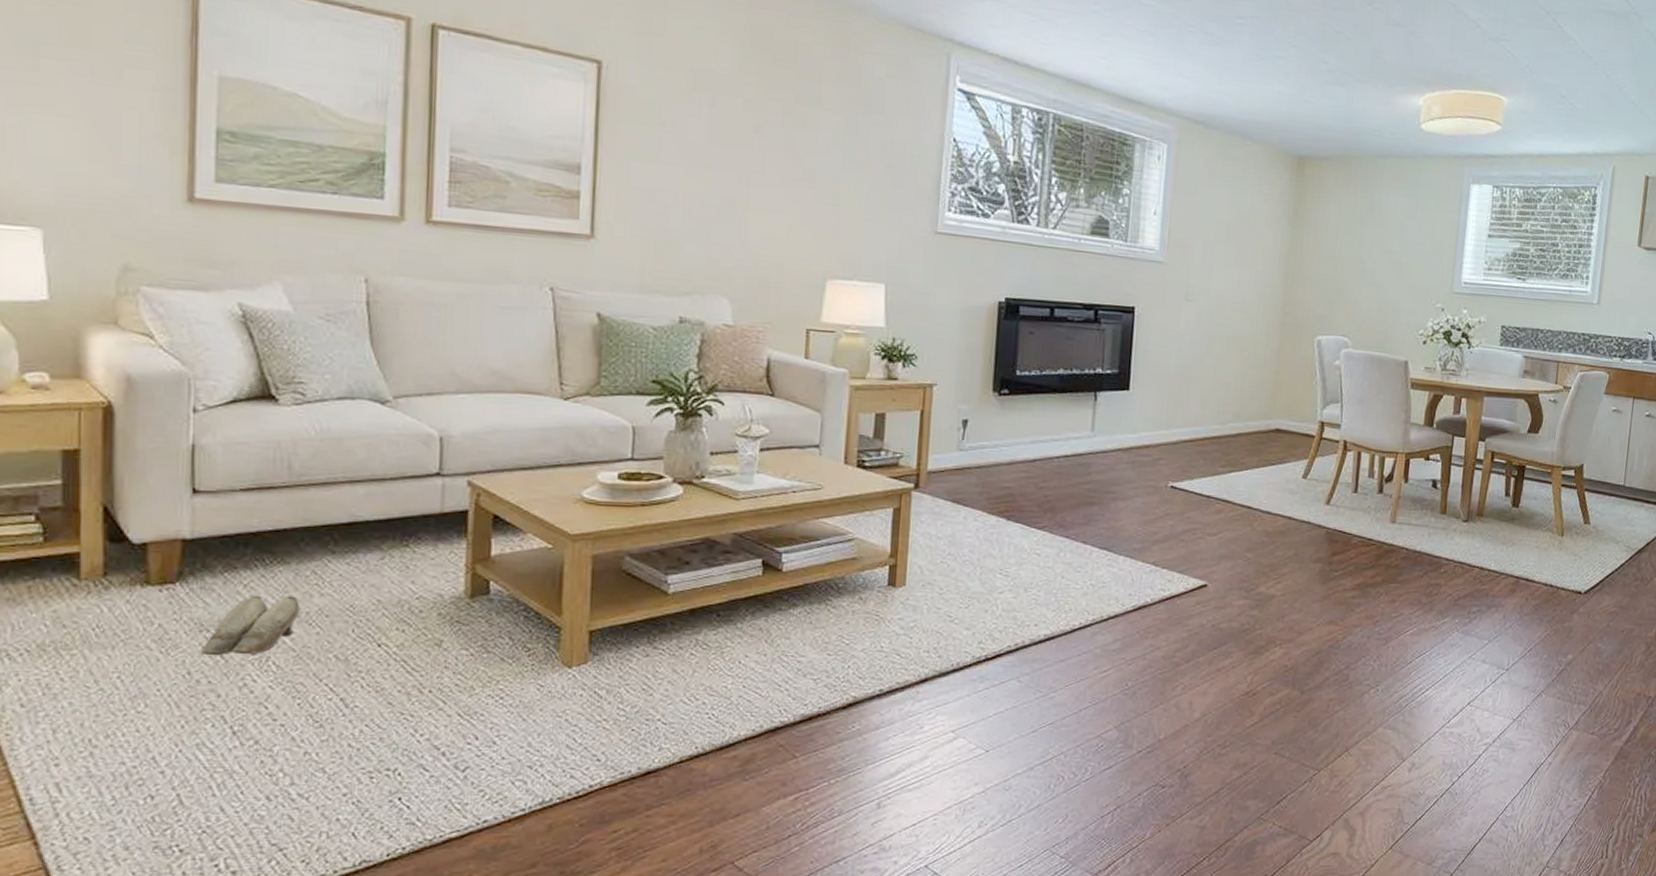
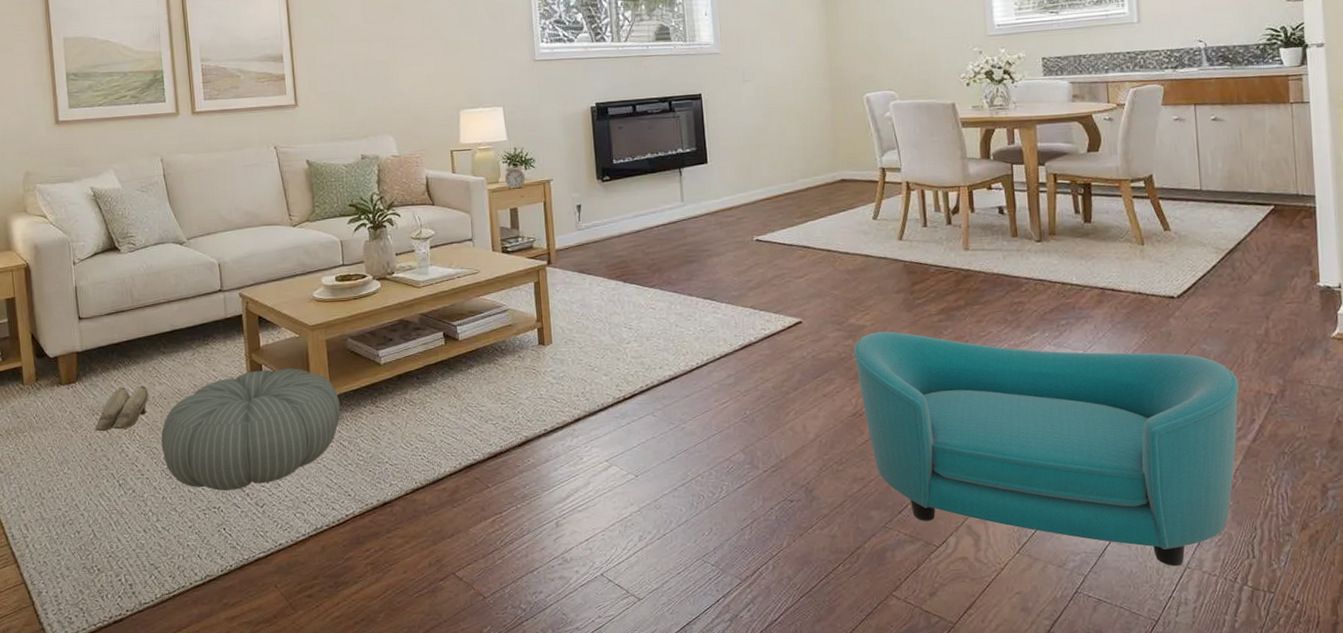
pouf: none [312,587,602,747] -> present [161,368,341,491]
alarm clock: none [873,356,902,390] -> present [504,162,525,189]
dog bed: none [1258,603,1624,866] -> present [854,331,1239,567]

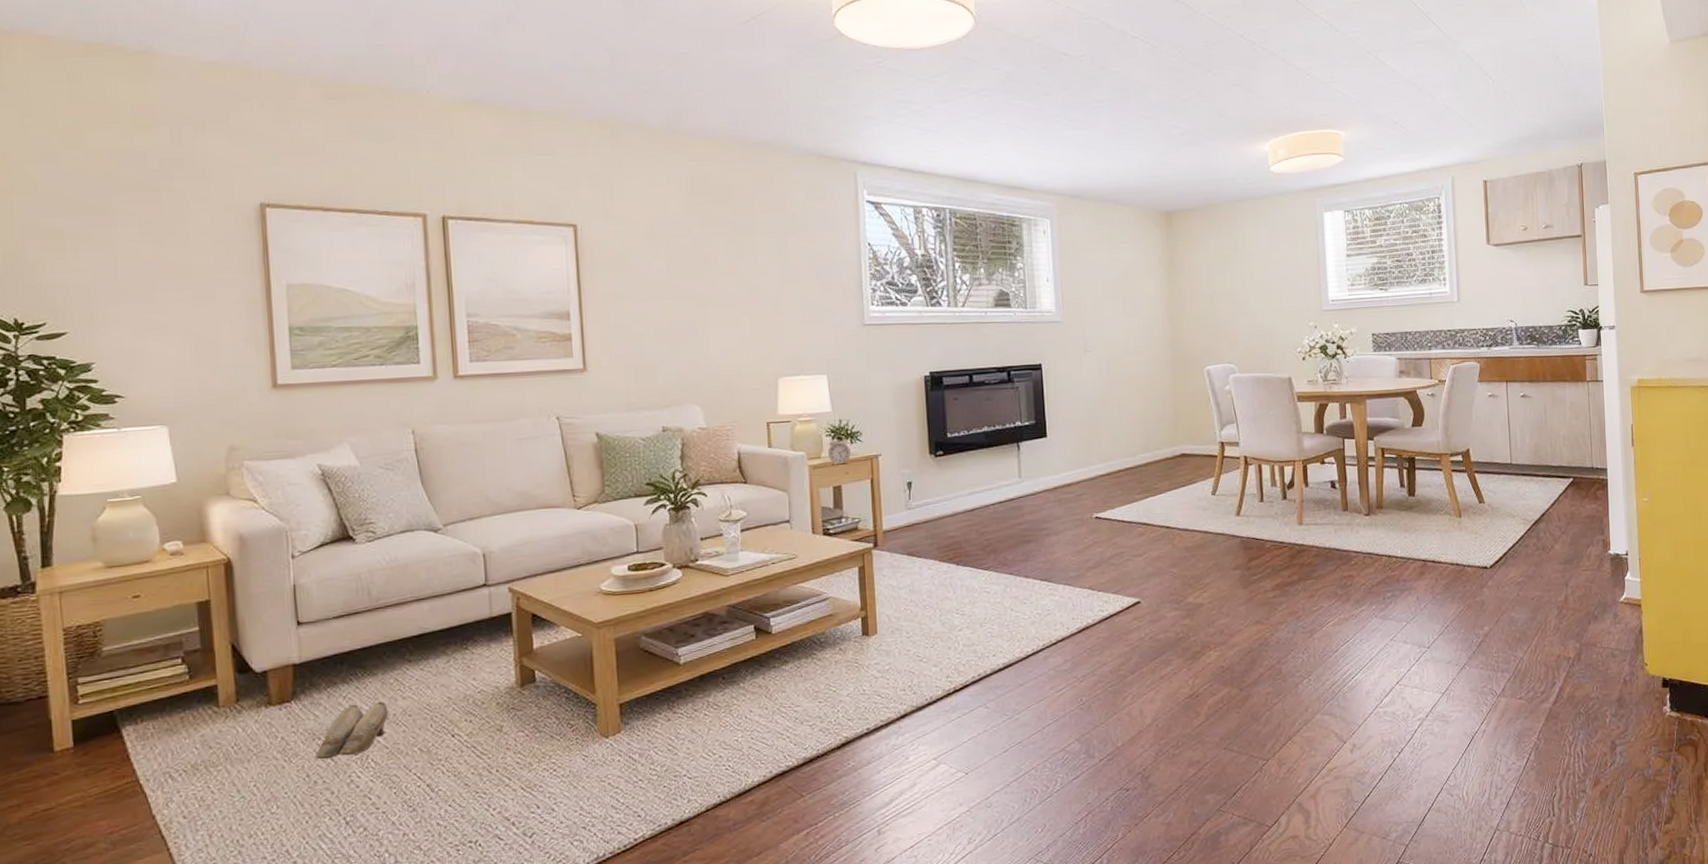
pouf: present [161,368,341,491] -> none [403,672,631,821]
dog bed: present [854,331,1239,567] -> none [1191,609,1543,830]

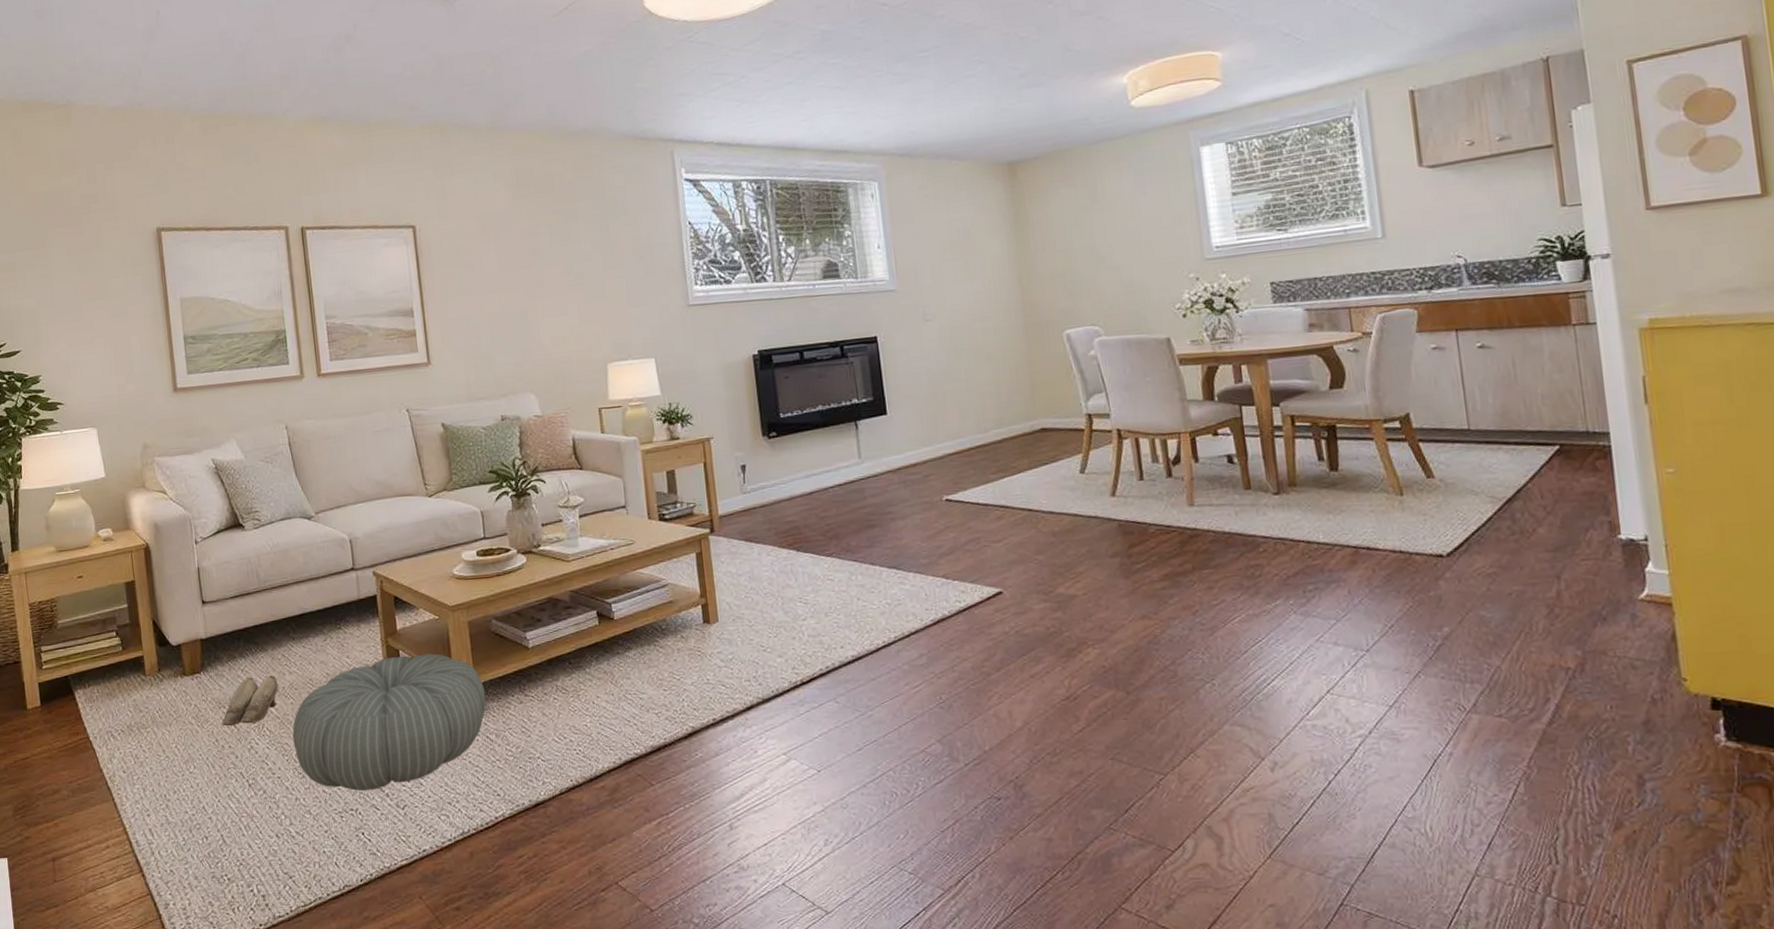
pouf: none [403,672,631,821] -> present [292,653,486,791]
alarm clock: present [827,435,851,465] -> none [659,419,682,450]

